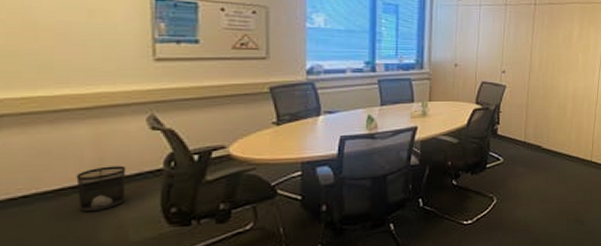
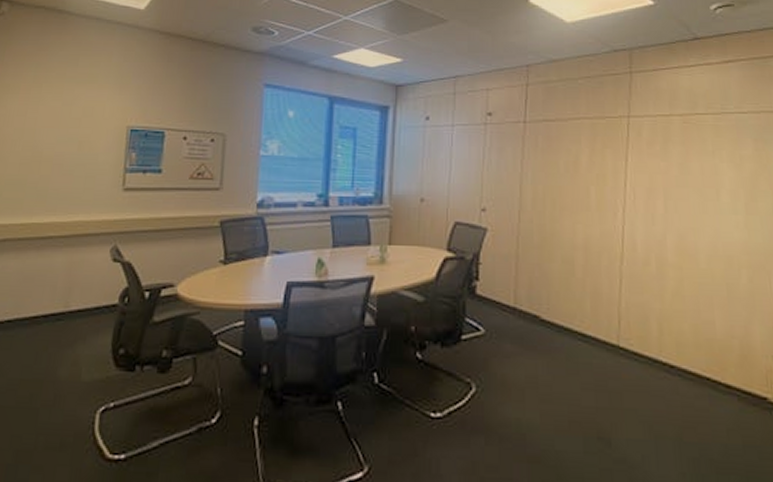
waste bin: present [76,165,126,213] -> none [46,297,88,344]

